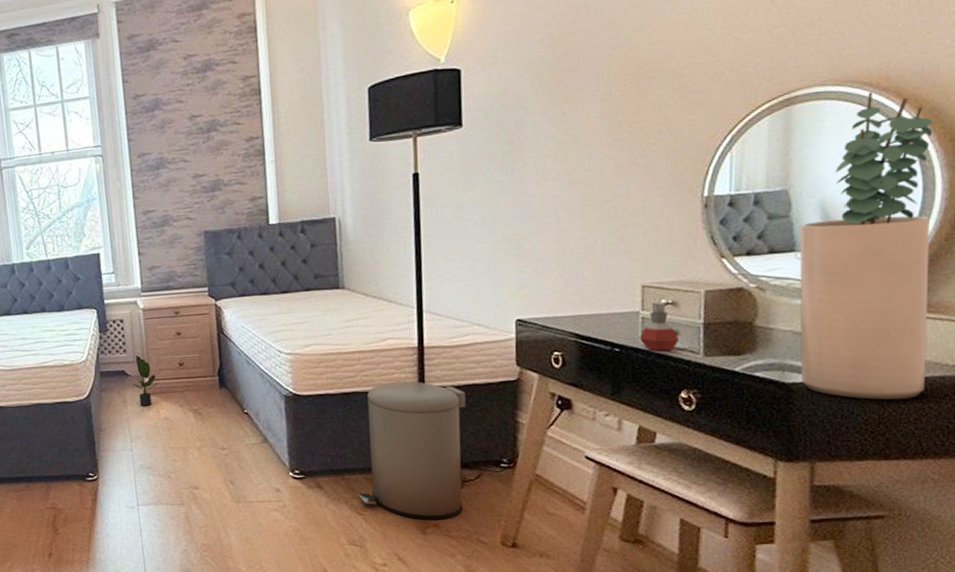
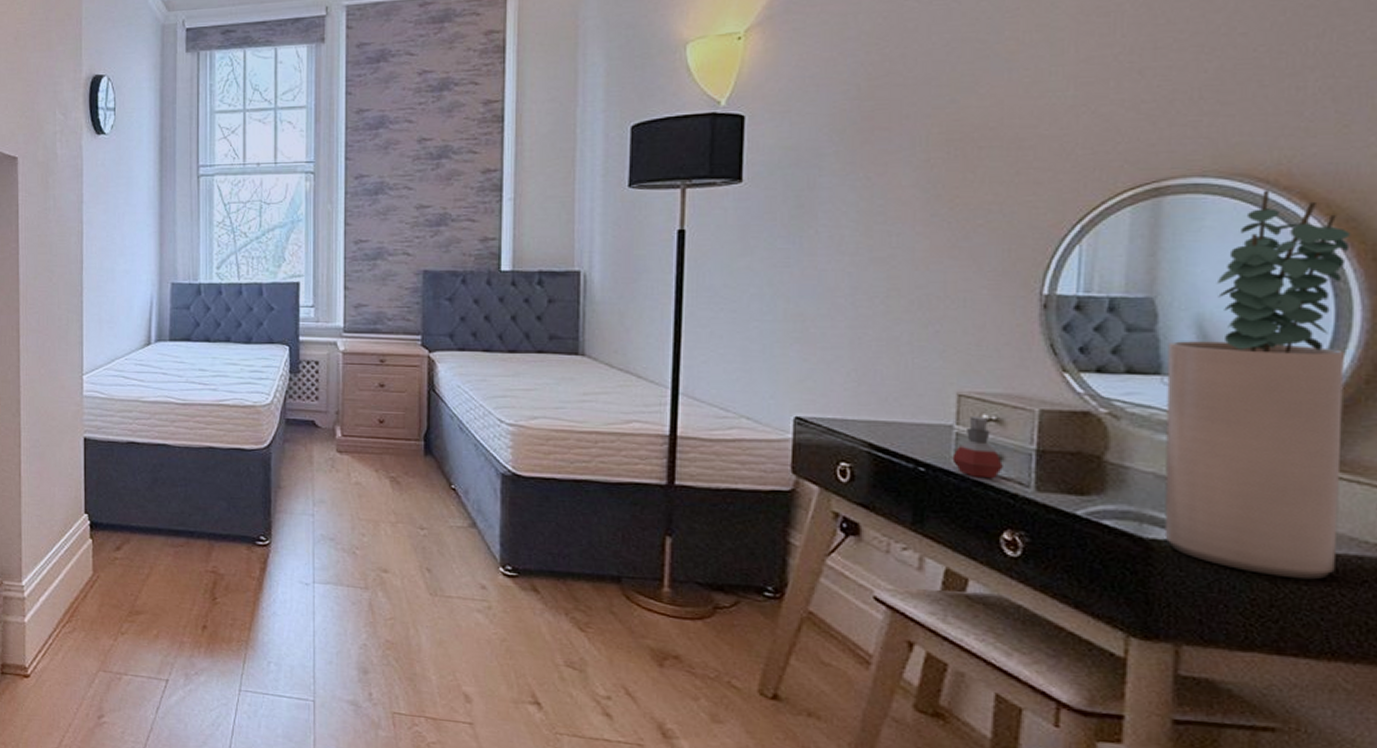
potted plant: present [132,355,159,407] -> none [321,405,353,466]
pedal bin: present [357,381,466,521] -> none [580,474,725,652]

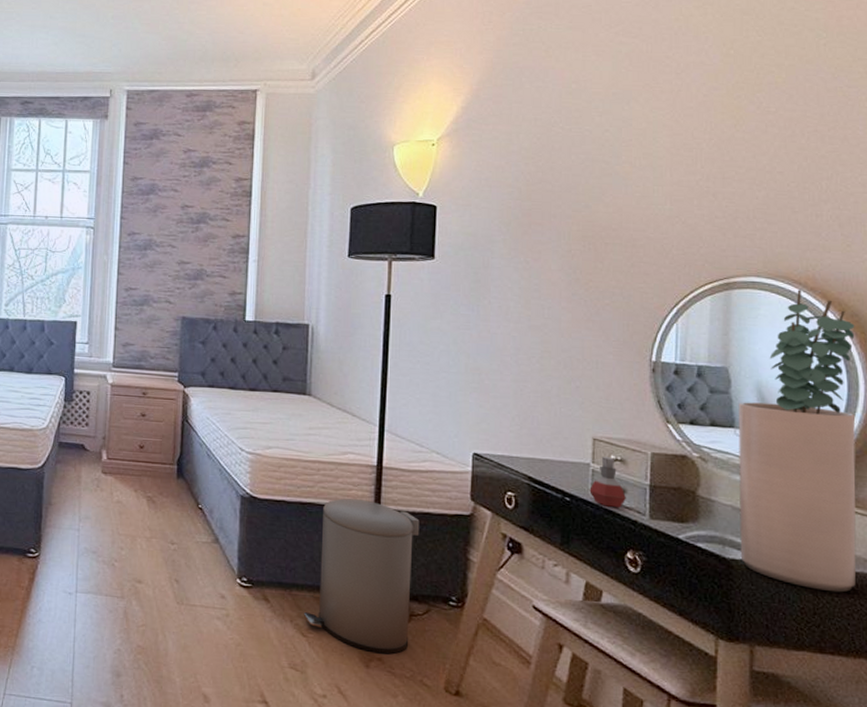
pedal bin: none [580,474,725,652] -> present [303,498,420,655]

